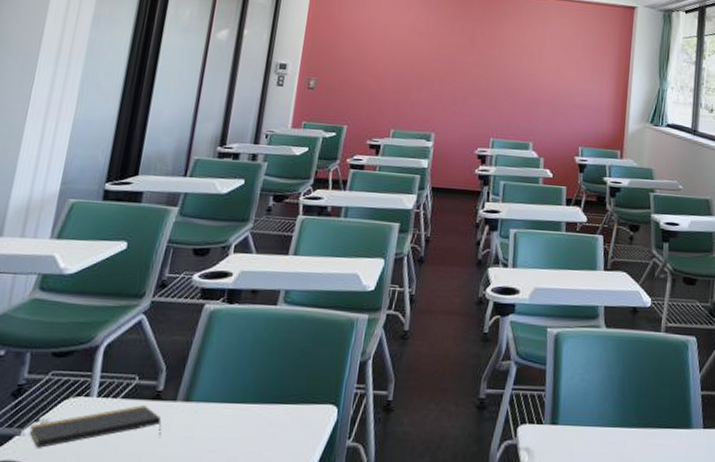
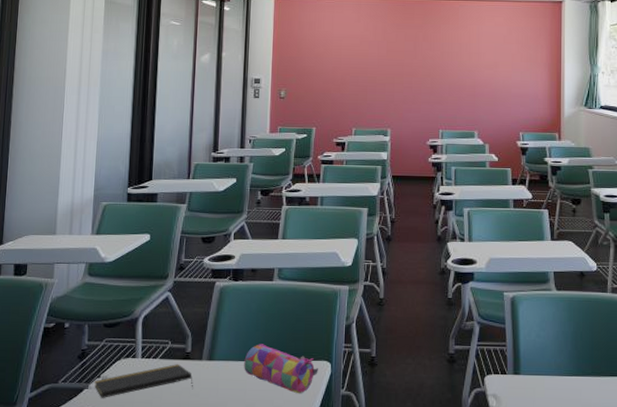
pencil case: none [229,382,322,445] -> present [244,344,318,394]

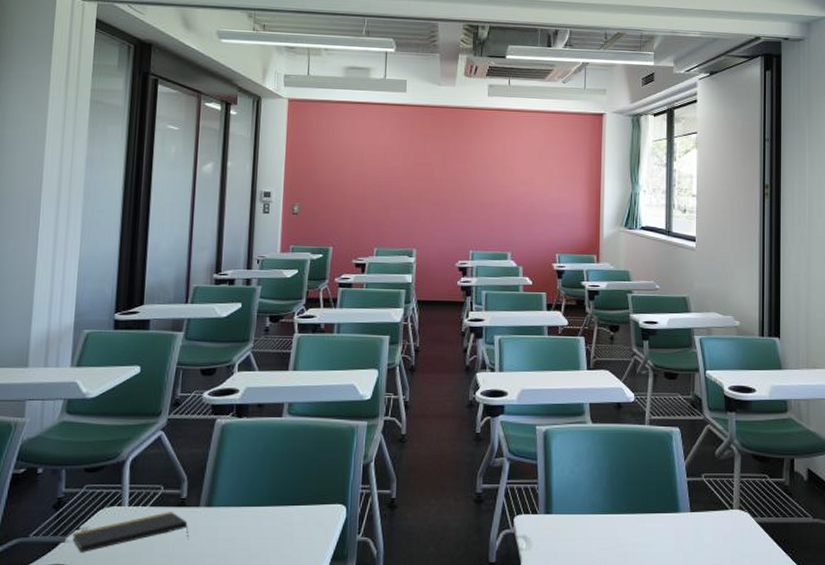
pencil case: present [244,344,318,394] -> none [247,487,332,541]

